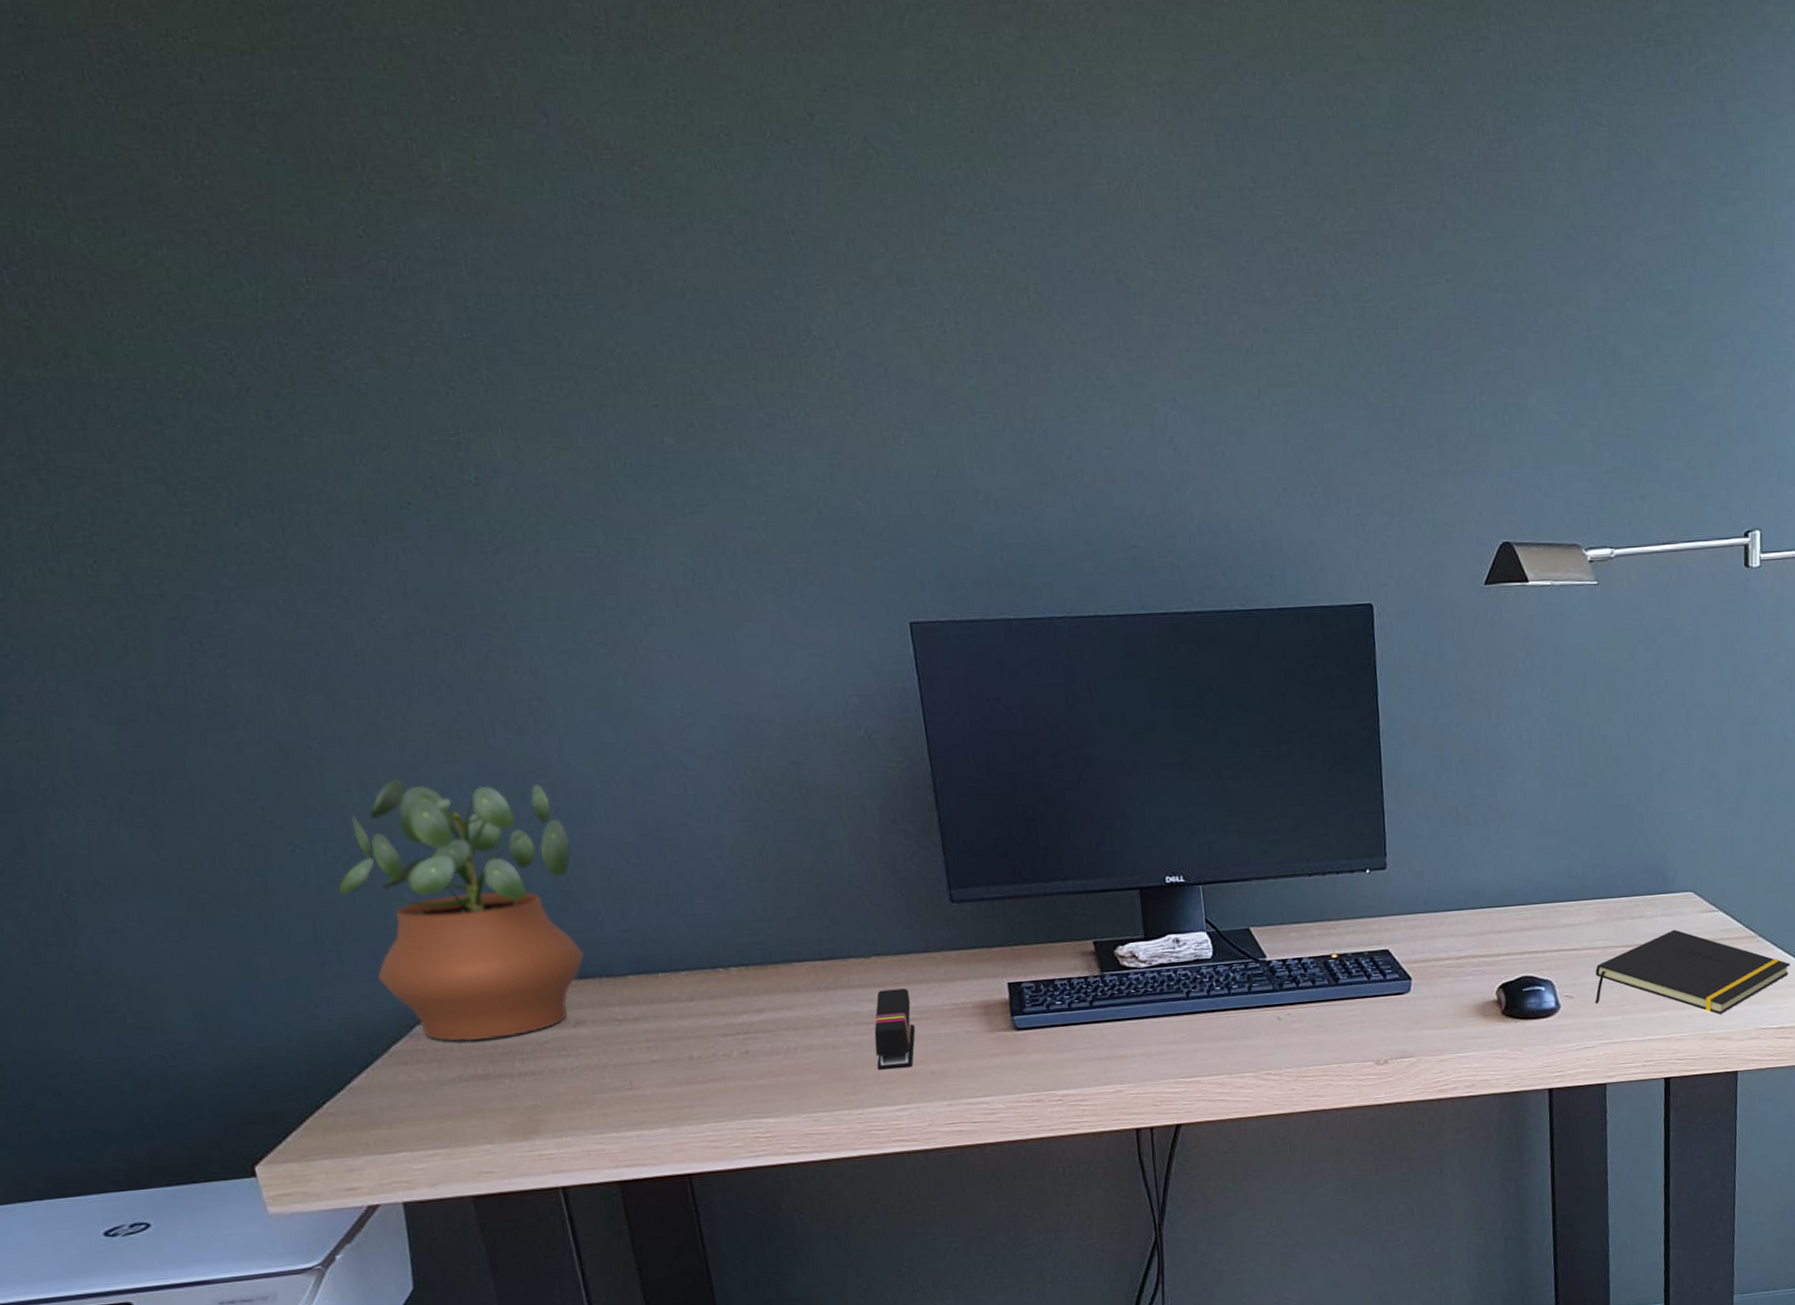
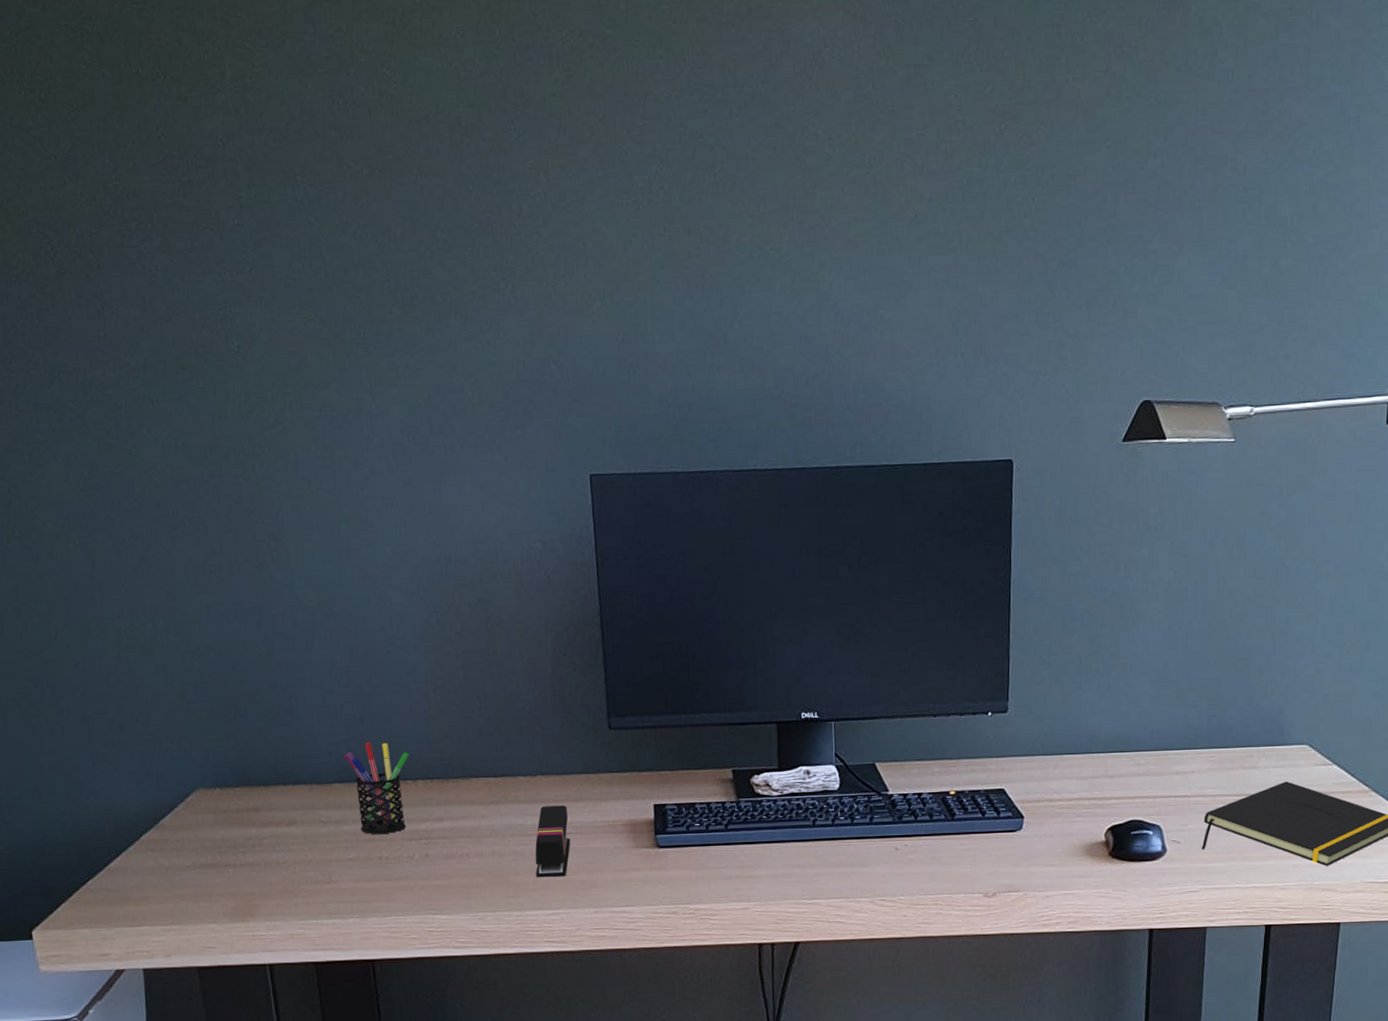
potted plant: present [338,778,585,1042] -> none [108,606,300,834]
pen holder: none [639,926,719,1031] -> present [344,742,409,834]

